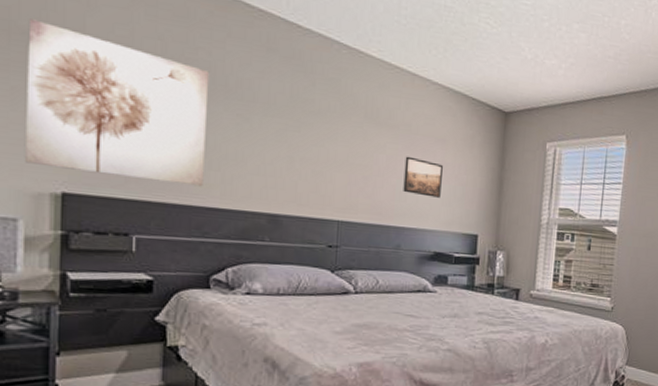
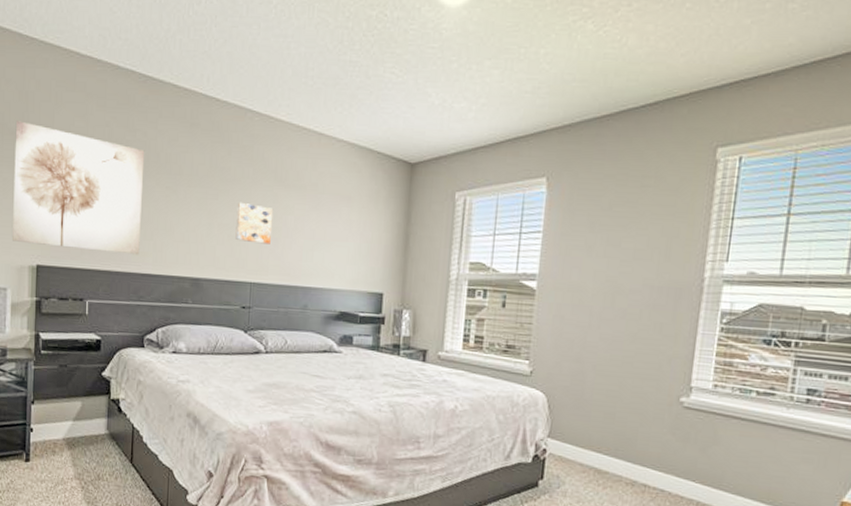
wall art: none [320,136,364,182] -> present [235,202,274,244]
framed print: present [403,156,443,198] -> none [310,216,348,256]

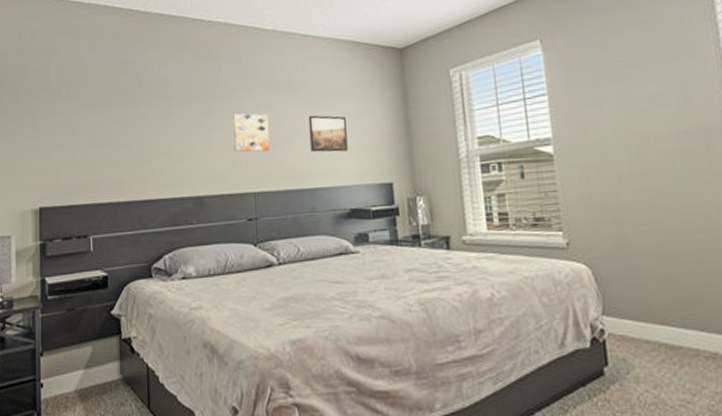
wall art: present [12,121,145,255] -> none [13,71,140,188]
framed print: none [310,216,348,256] -> present [308,115,348,153]

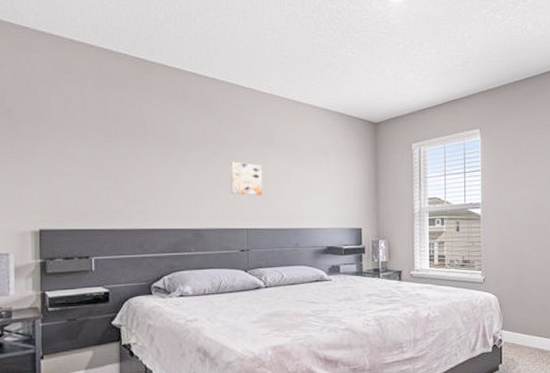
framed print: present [308,115,348,153] -> none [297,169,328,201]

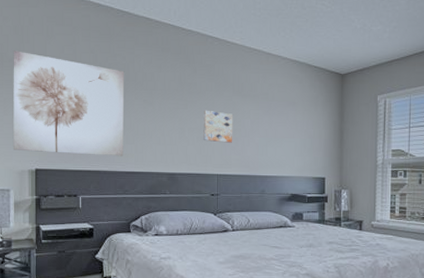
wall art: none [11,100,142,213] -> present [13,51,125,157]

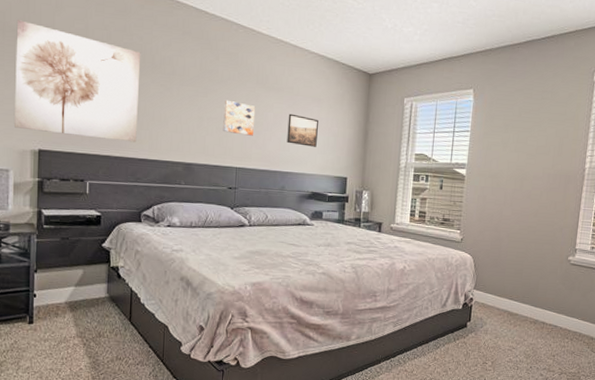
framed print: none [264,119,294,150] -> present [287,113,318,147]

